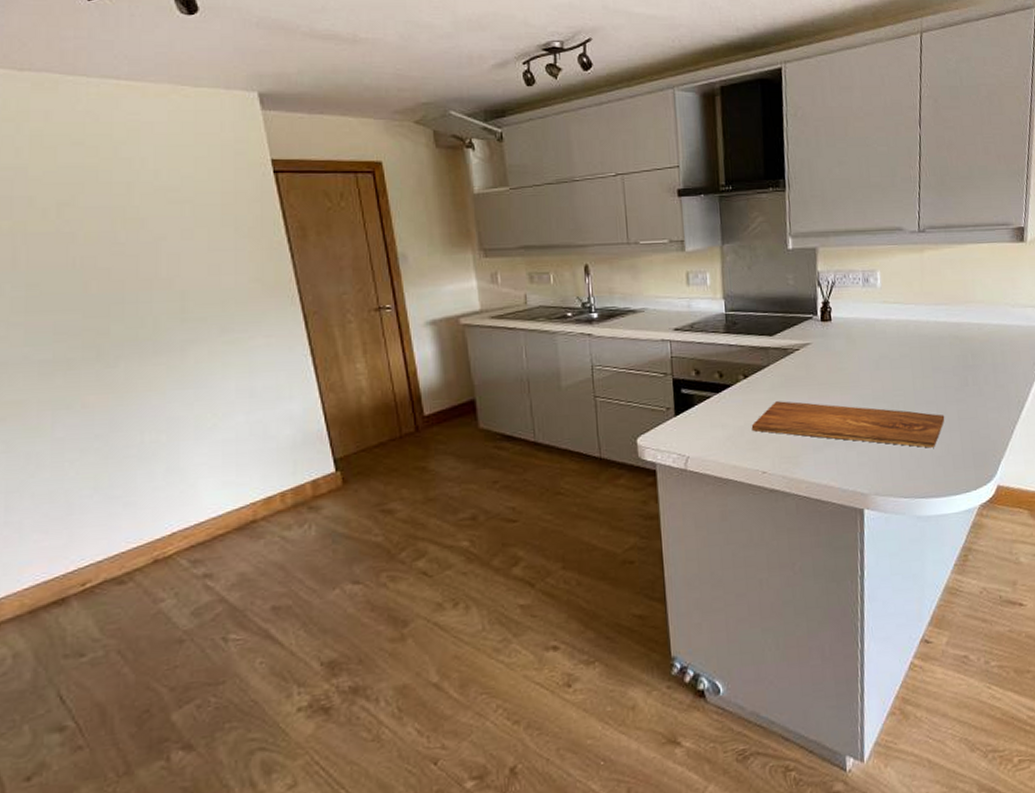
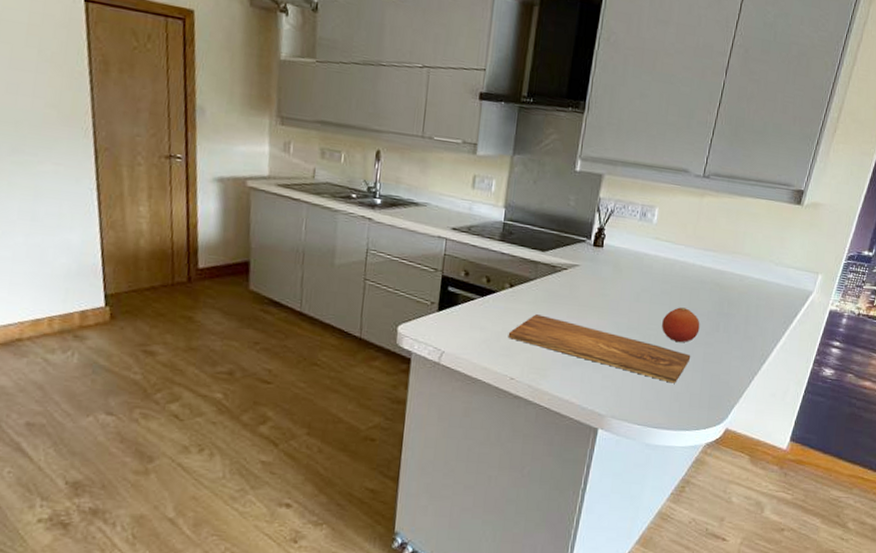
fruit: none [907,367,948,405] -> present [662,307,700,343]

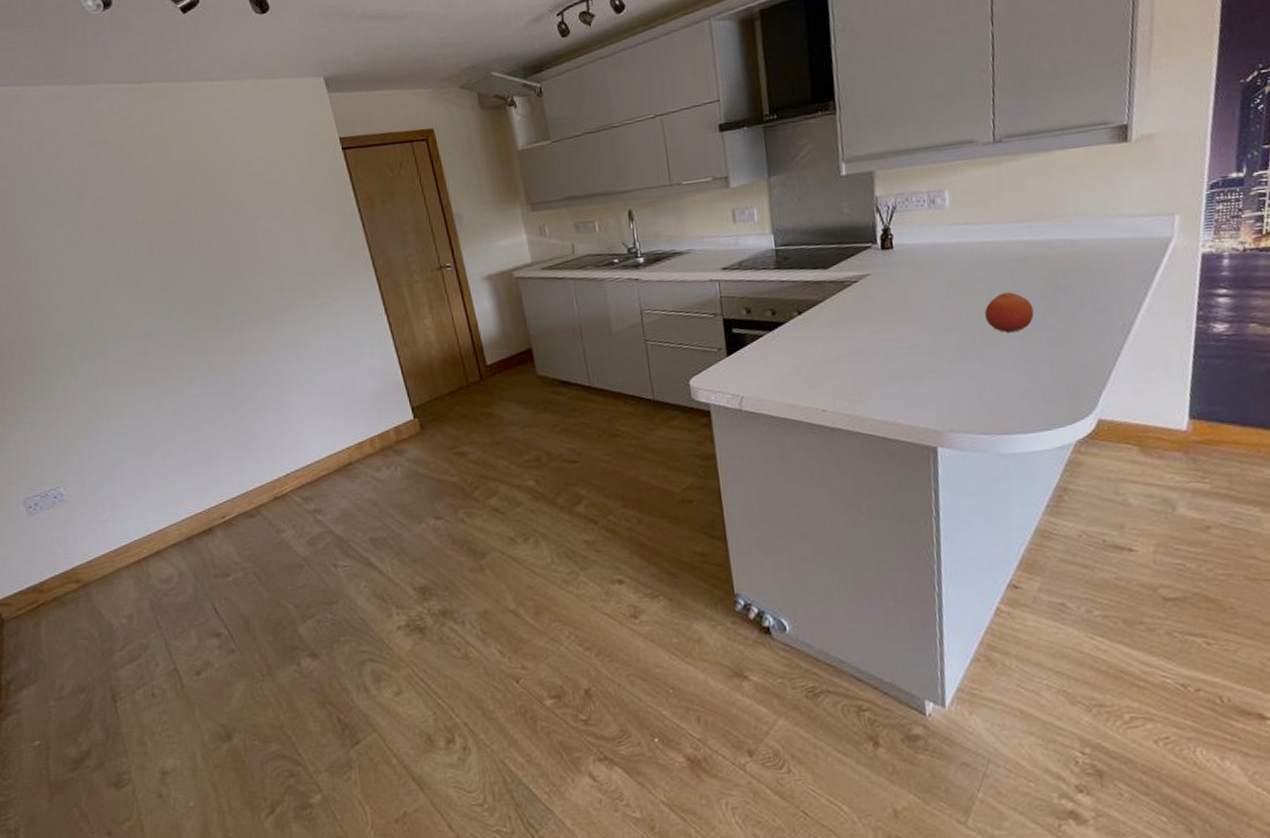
cutting board: present [508,314,691,384] -> none [808,336,1032,380]

